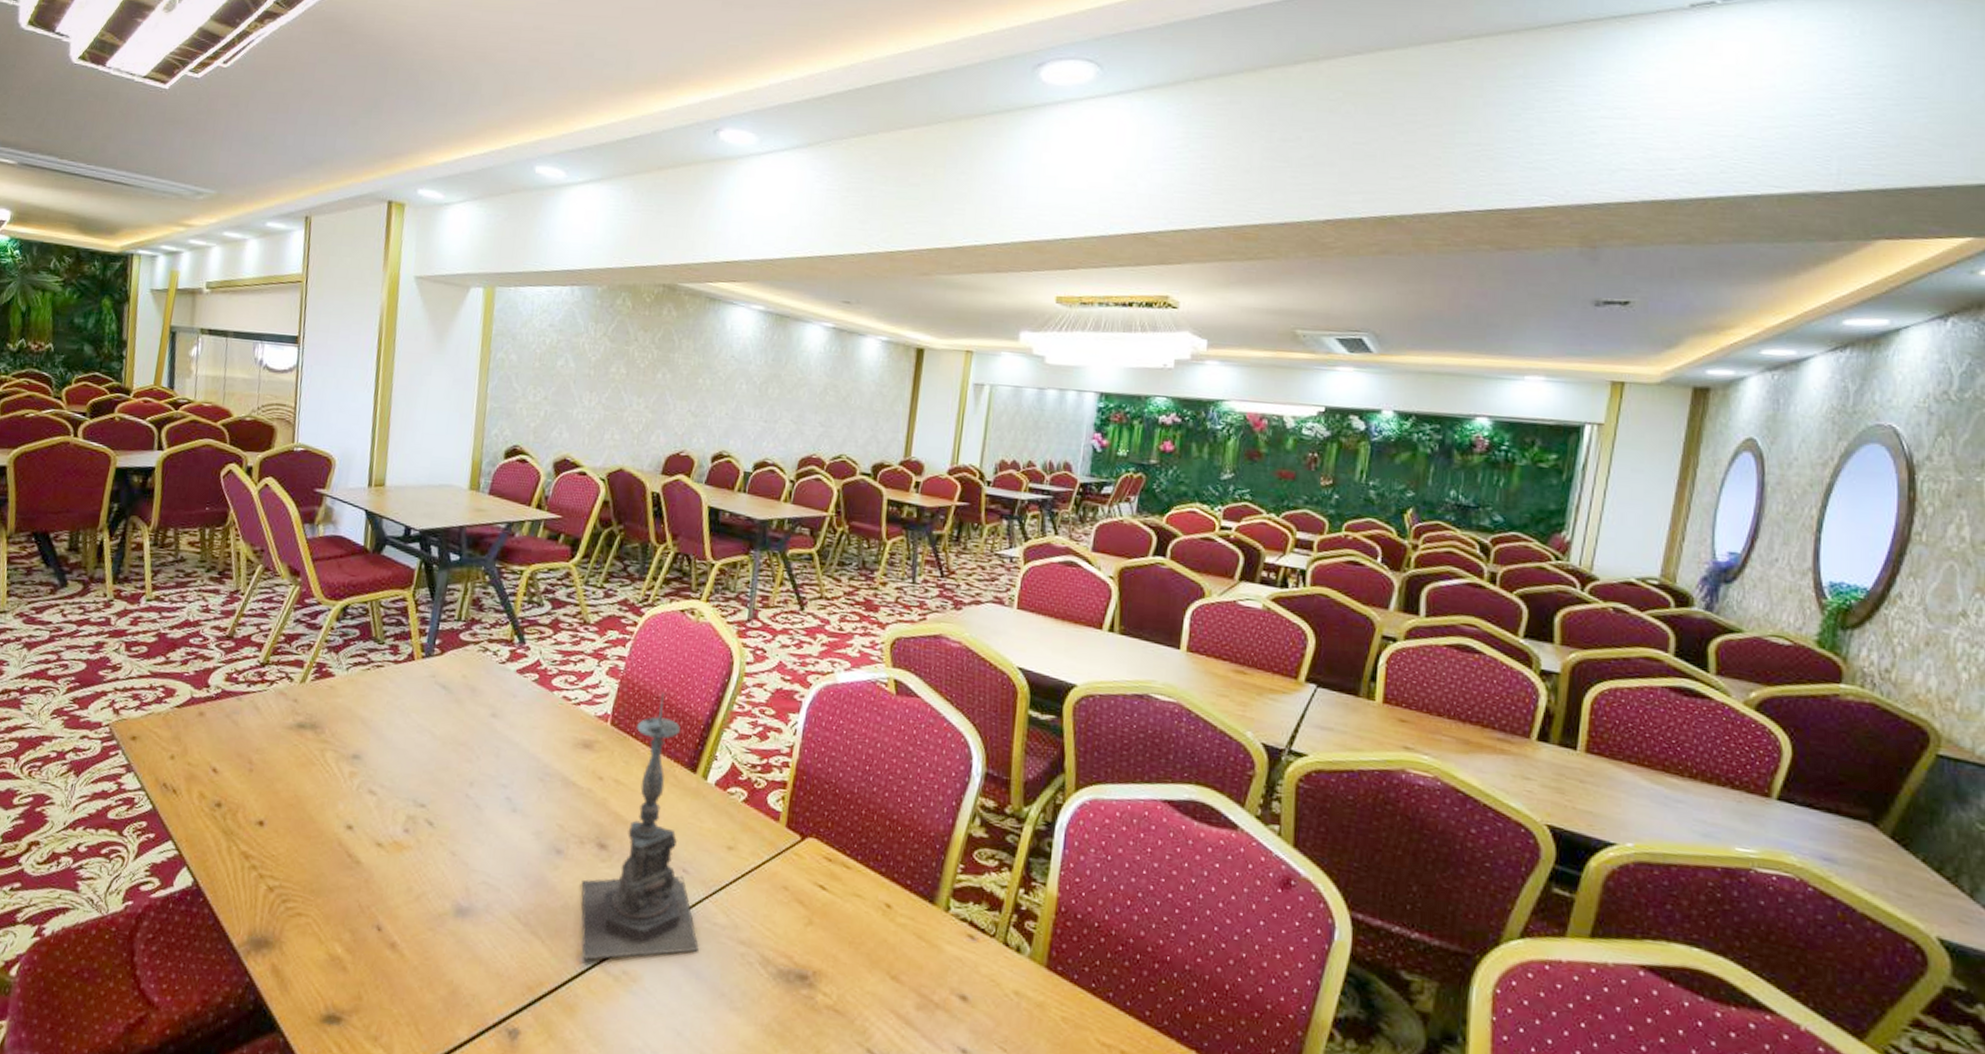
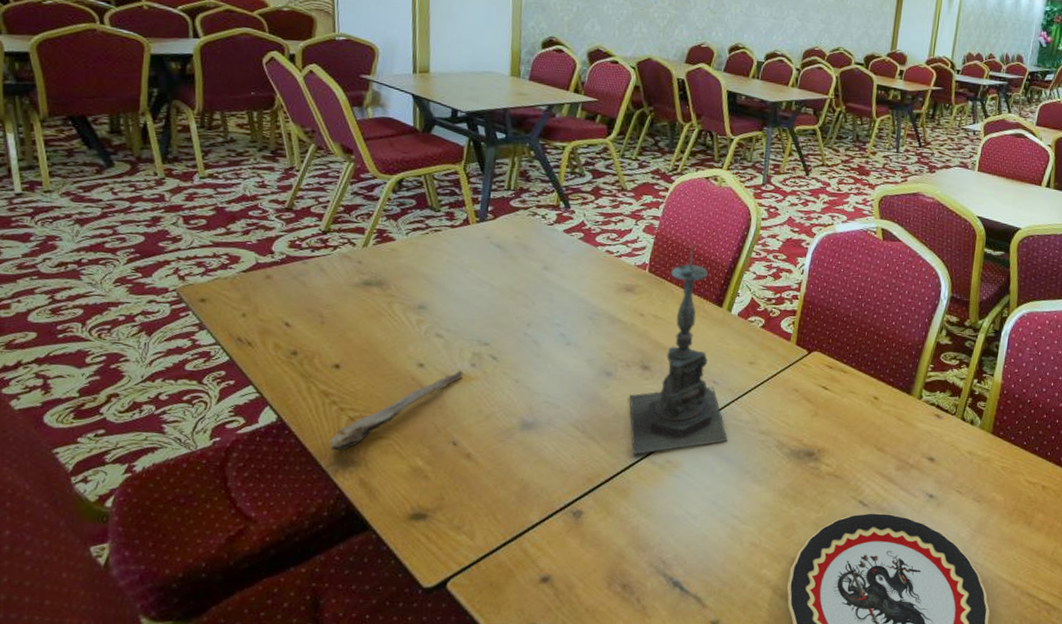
spoon: none [244,837,395,929] -> present [329,371,463,452]

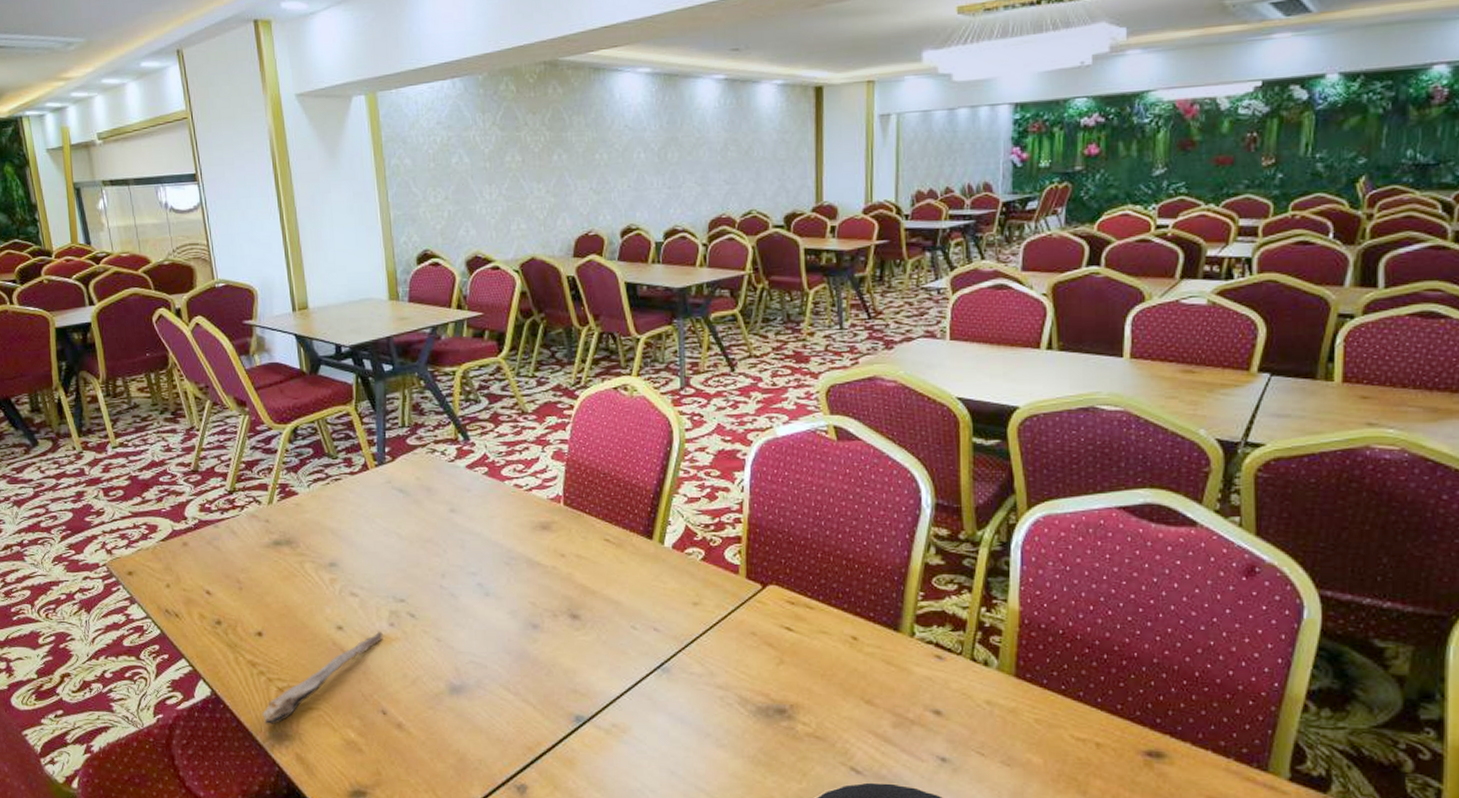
candle holder: present [629,245,728,455] -> none [561,469,679,718]

